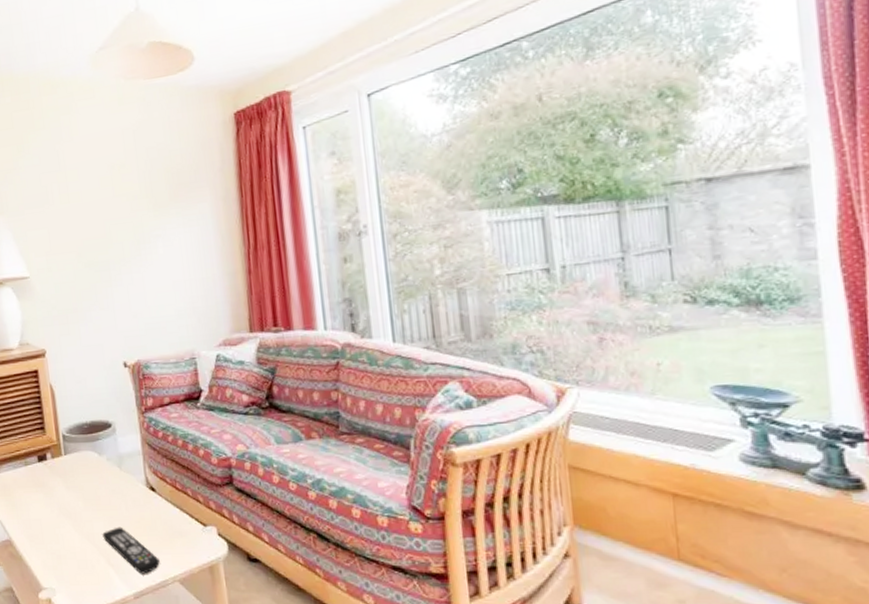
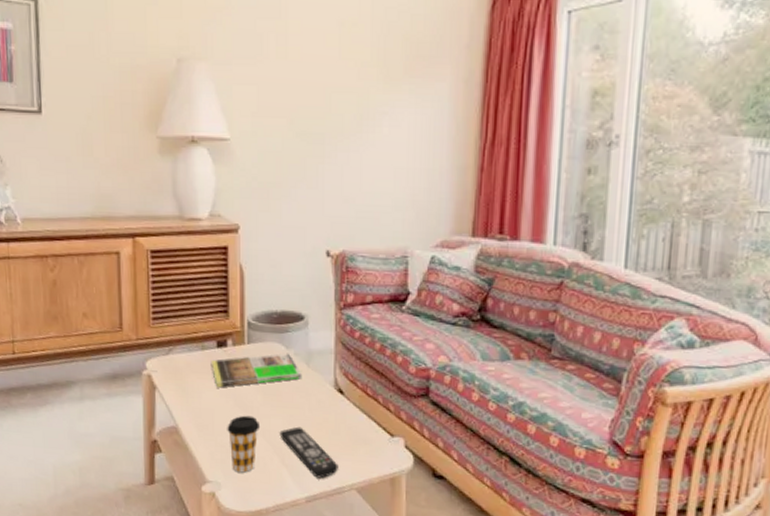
magazine: none [34,459,117,499] -> present [210,353,303,388]
coffee cup: none [55,521,85,577] -> present [227,415,261,473]

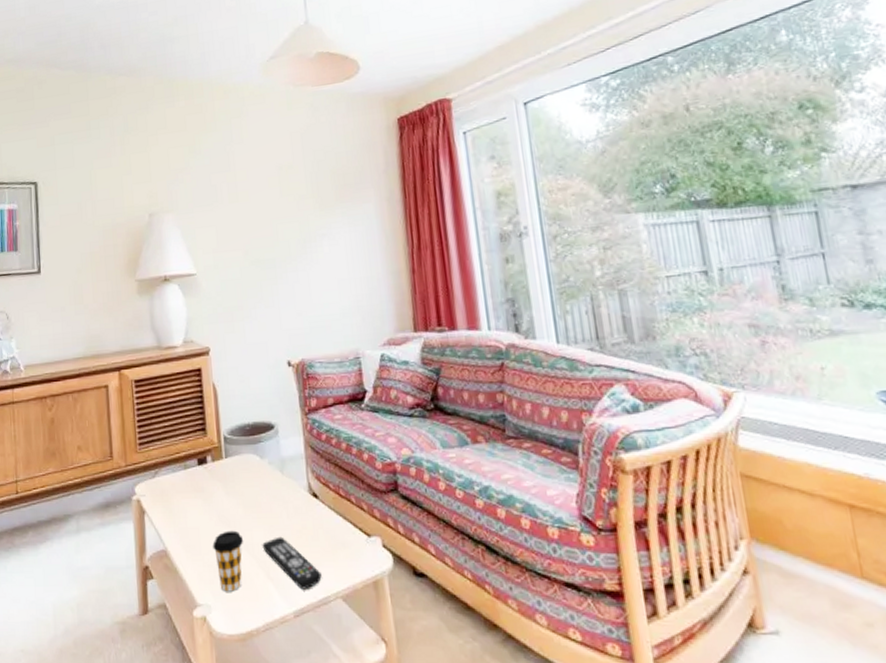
magazine: present [210,353,303,388] -> none [193,463,278,505]

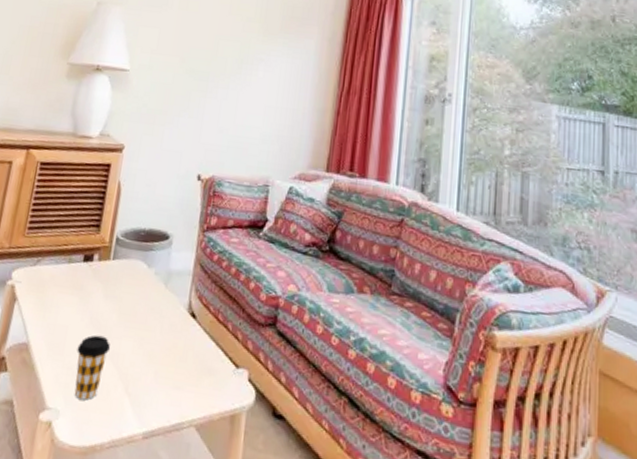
remote control: present [262,536,322,590] -> none [127,350,181,412]

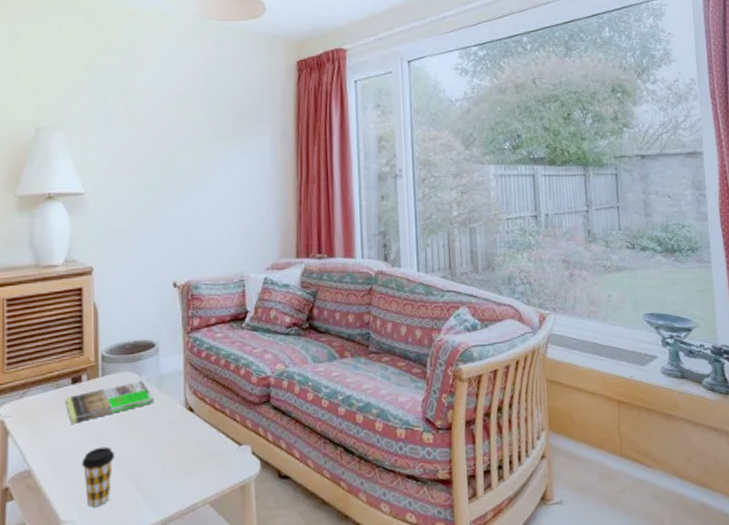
magazine: none [73,271,160,304] -> present [65,380,155,424]

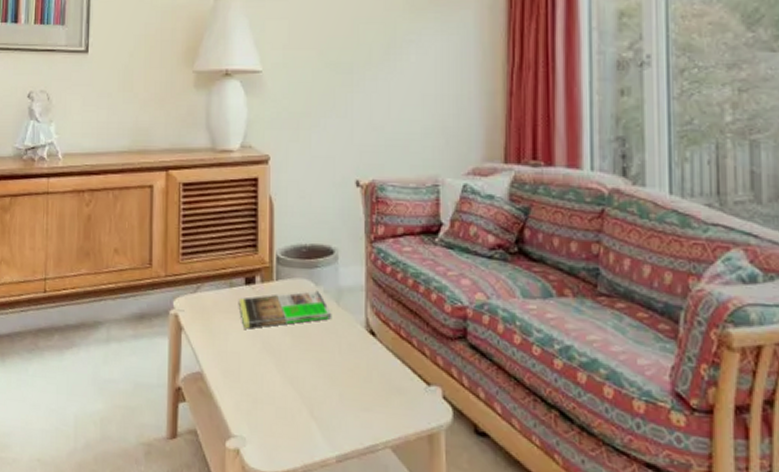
coffee cup: present [82,446,115,507] -> none [253,359,289,426]

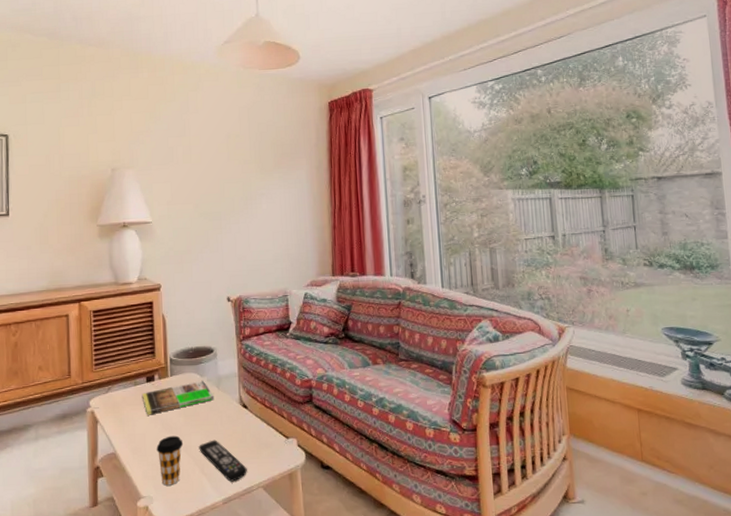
coffee cup: none [253,359,289,426] -> present [156,435,184,486]
remote control: none [308,373,371,434] -> present [199,440,247,482]

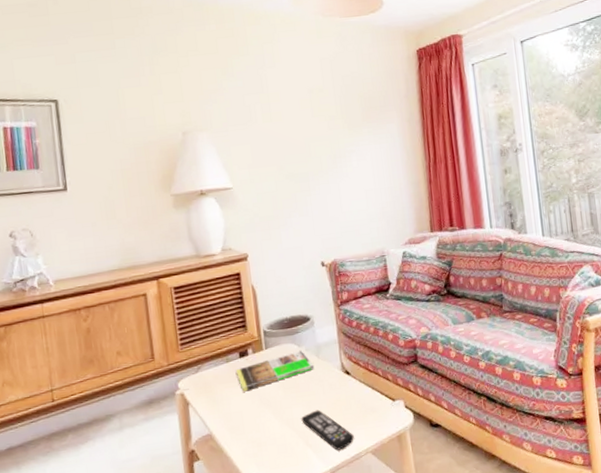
coffee cup: present [156,435,184,486] -> none [255,409,285,462]

